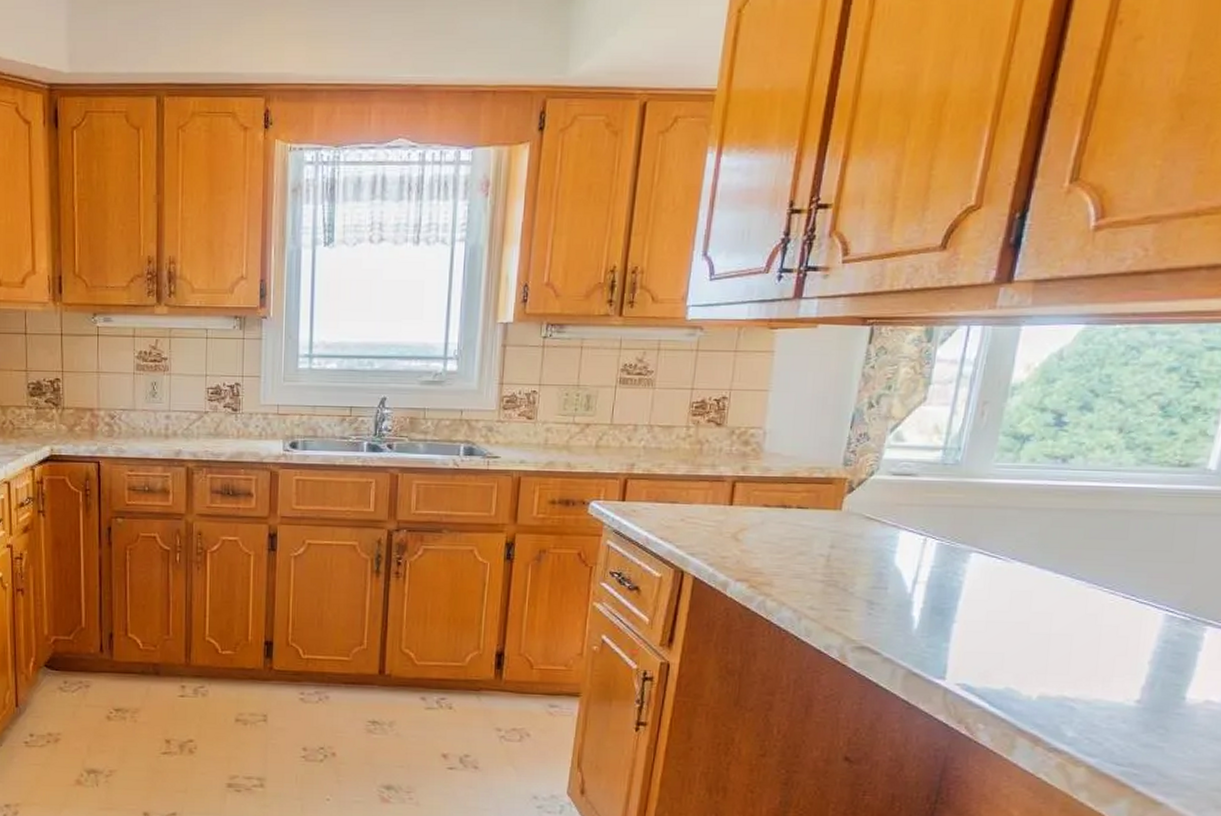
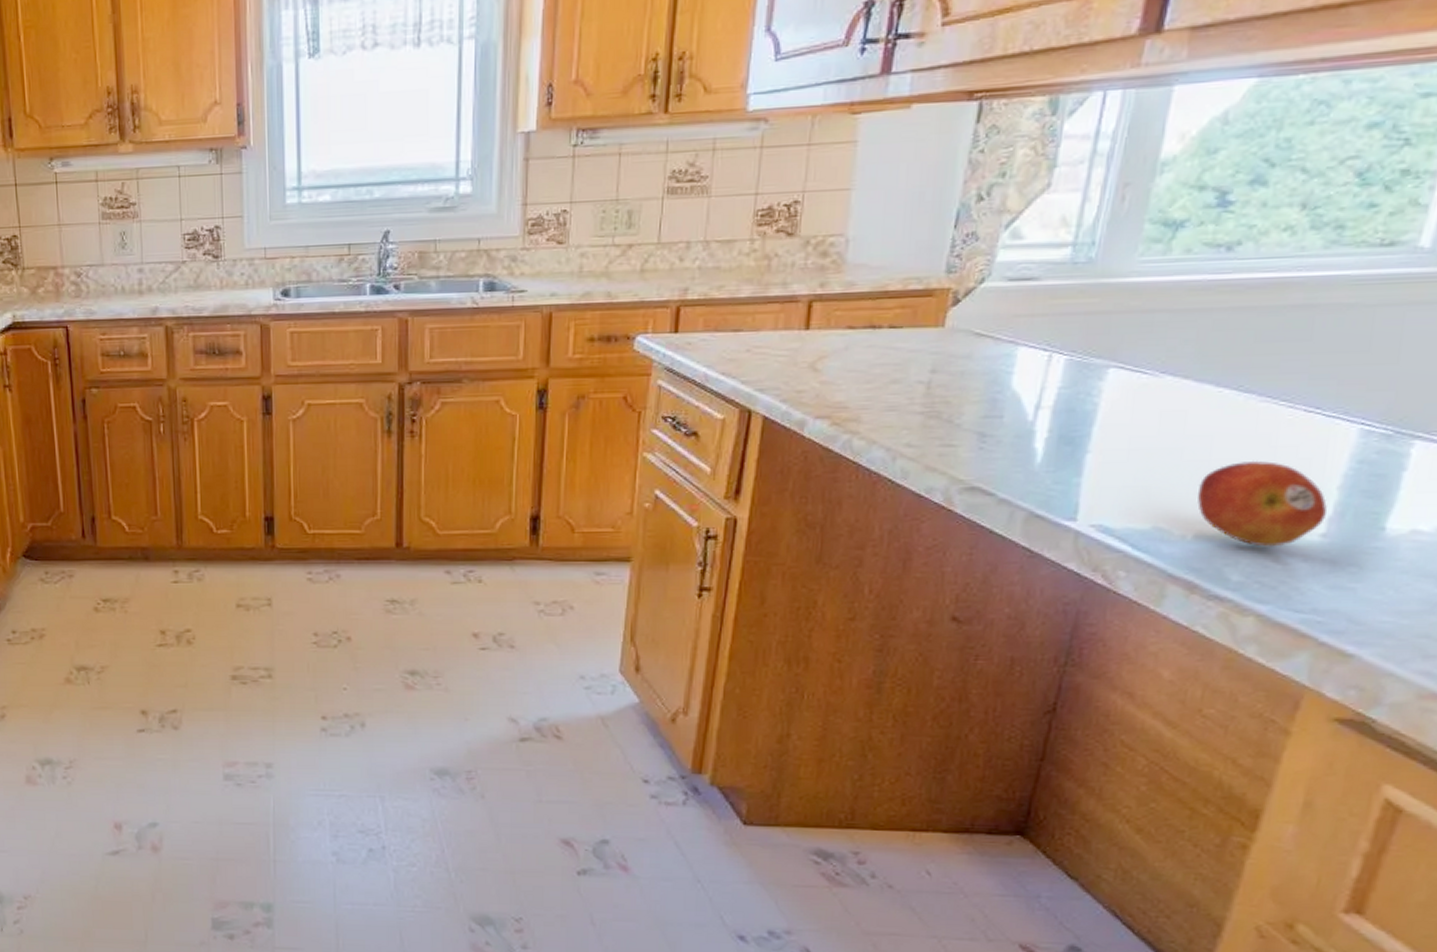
fruit: none [1040,636,1141,710] -> present [1197,460,1327,547]

